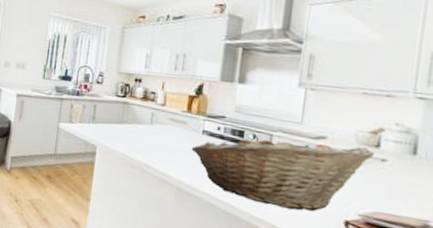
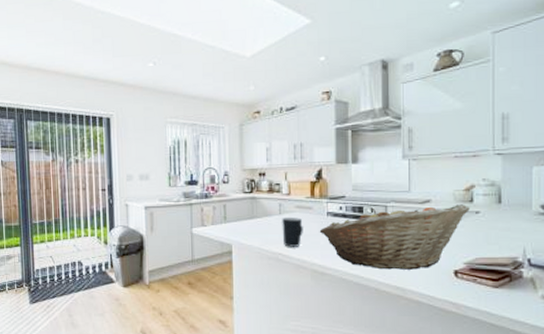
mug: none [150,128,174,161] -> present [282,218,303,247]

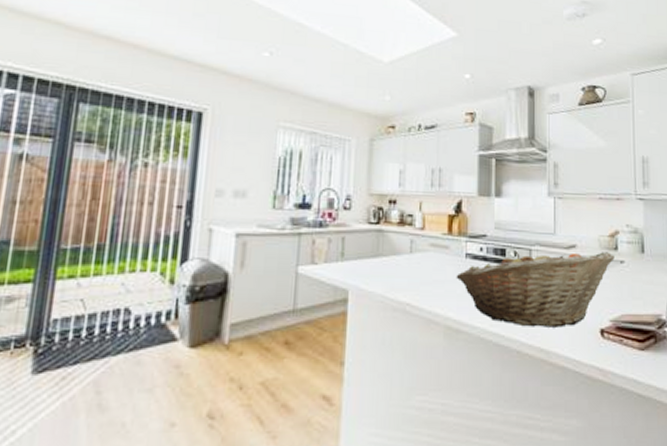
mug: present [282,218,303,247] -> none [412,258,437,296]

